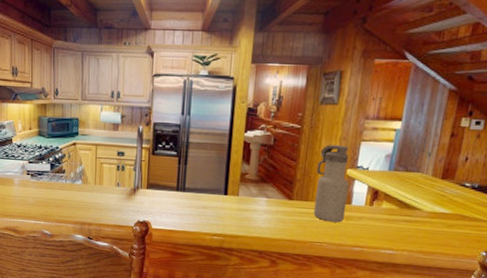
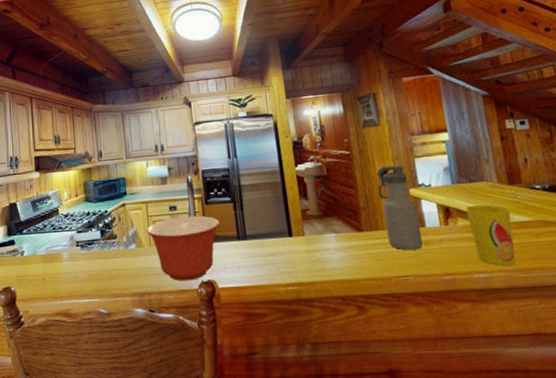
mixing bowl: none [93,162,163,219] -> present [146,215,220,282]
cup: none [389,192,435,247] -> present [465,204,516,266]

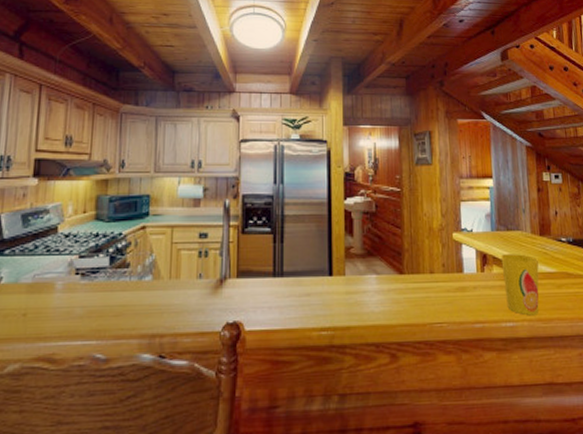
mixing bowl: present [146,215,220,282] -> none [167,246,255,322]
water bottle: present [377,165,424,251] -> none [423,207,460,296]

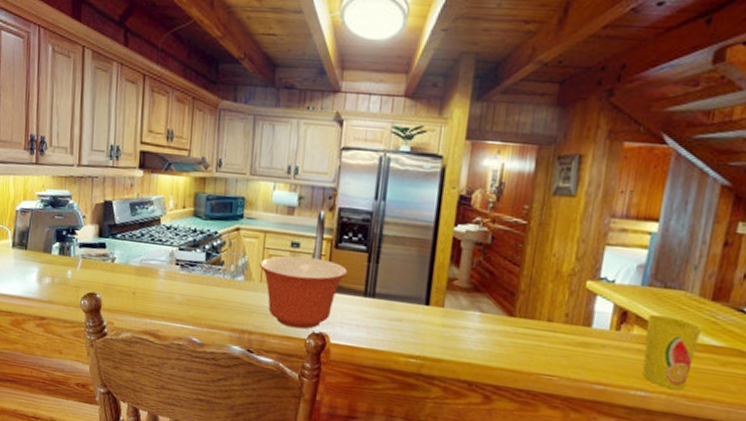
mixing bowl: none [167,246,255,322] -> present [259,255,347,329]

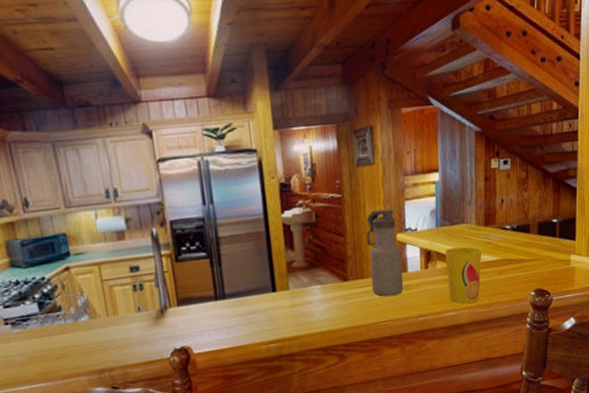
mixing bowl: present [259,255,347,329] -> none [100,275,194,352]
water bottle: none [542,247,590,351] -> present [366,208,404,297]

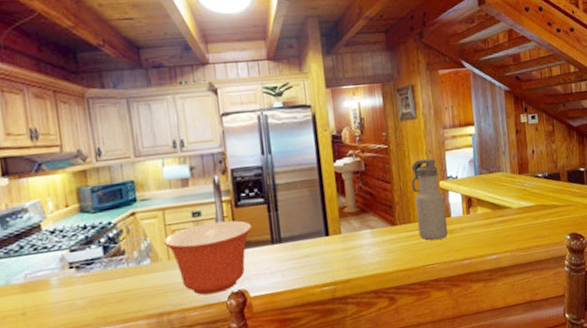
mixing bowl: none [100,275,194,352] -> present [163,220,252,296]
cup: present [445,246,482,304] -> none [484,193,519,247]

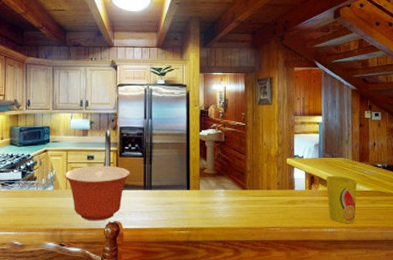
water bottle: present [411,158,449,241] -> none [262,138,291,207]
cup: none [484,193,519,247] -> present [326,176,358,223]

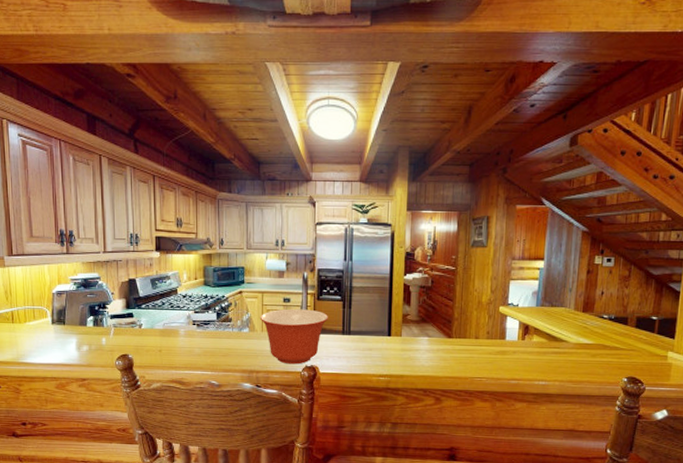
cup: present [326,176,358,223] -> none [541,326,578,377]

